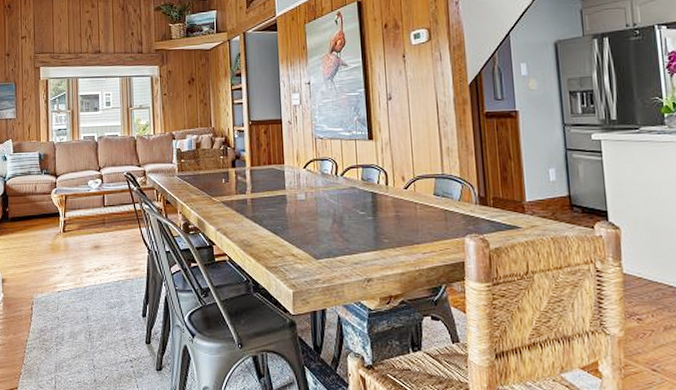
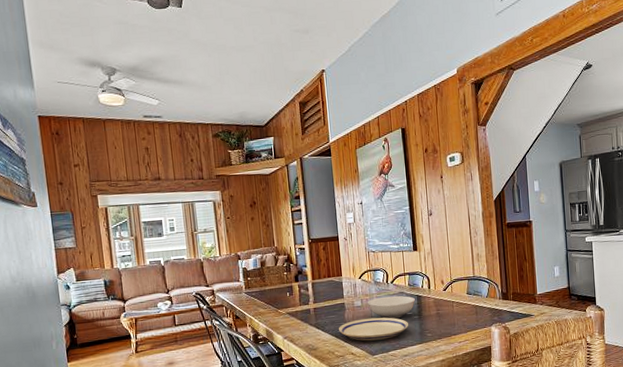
plate: none [277,214,362,242] -> present [338,317,409,341]
bowl: none [313,191,369,218] -> present [368,295,415,319]

